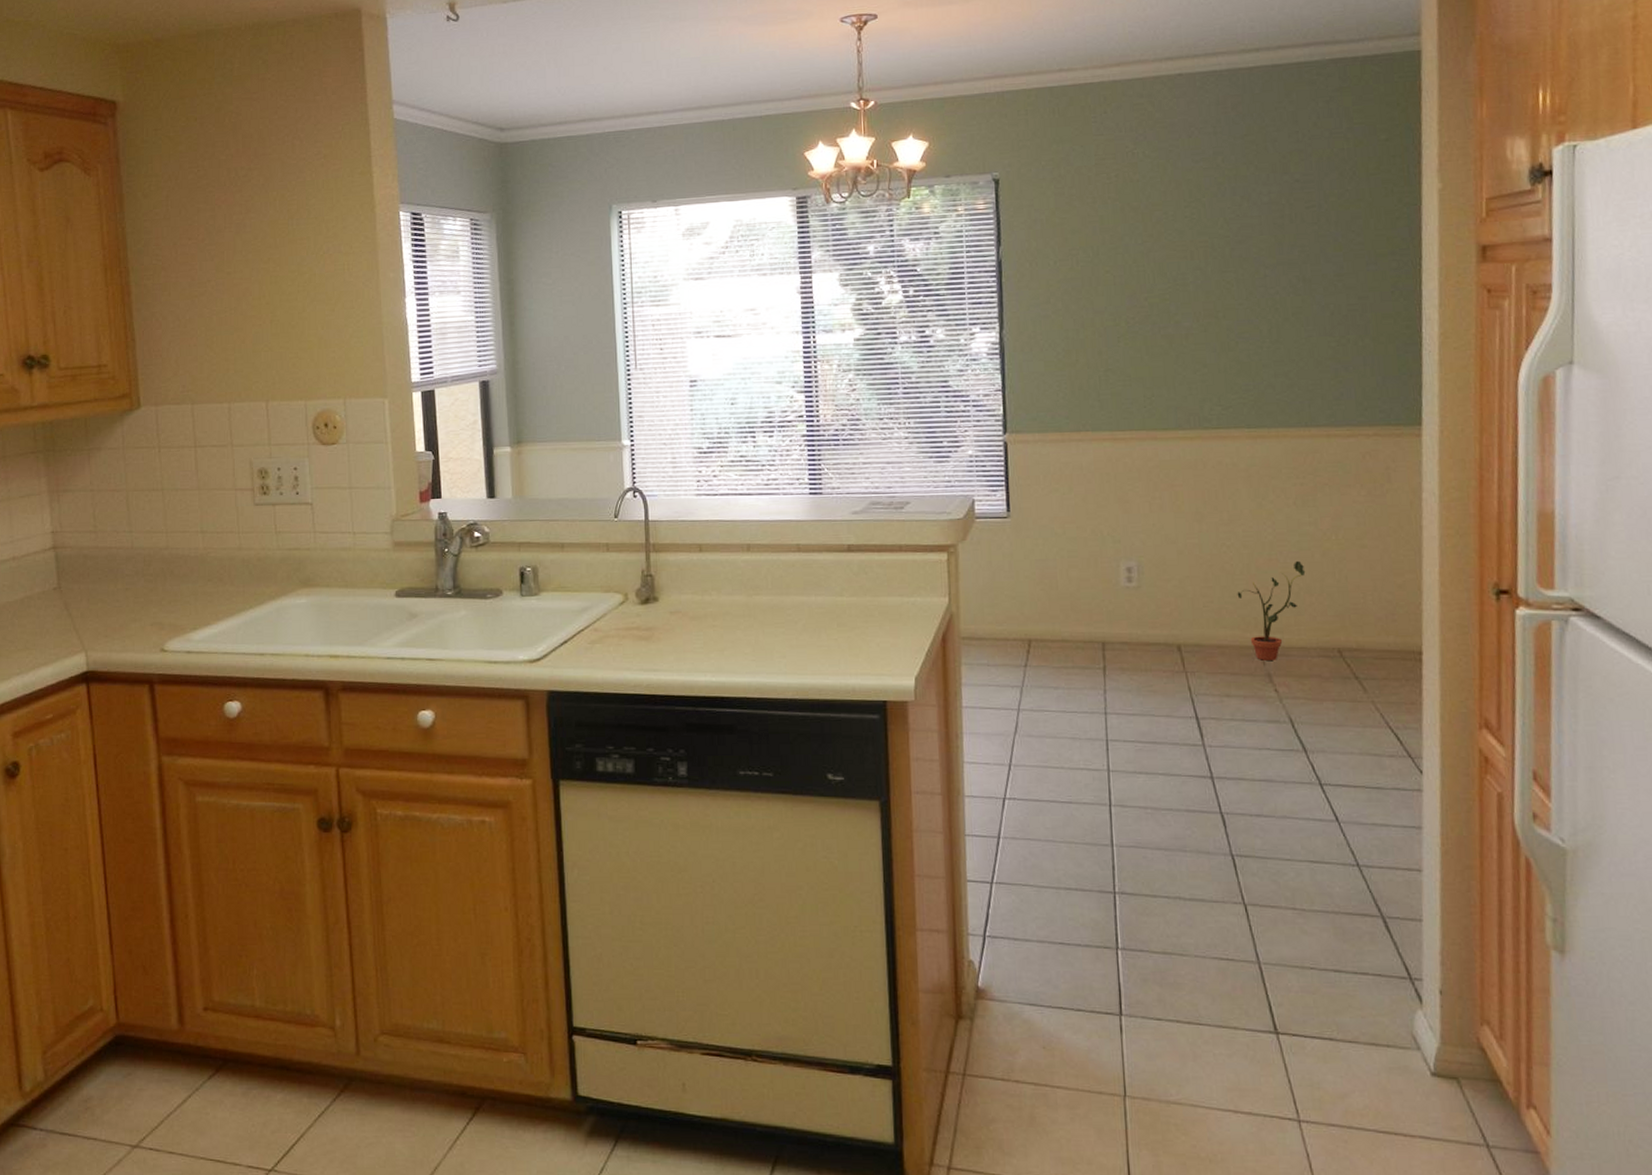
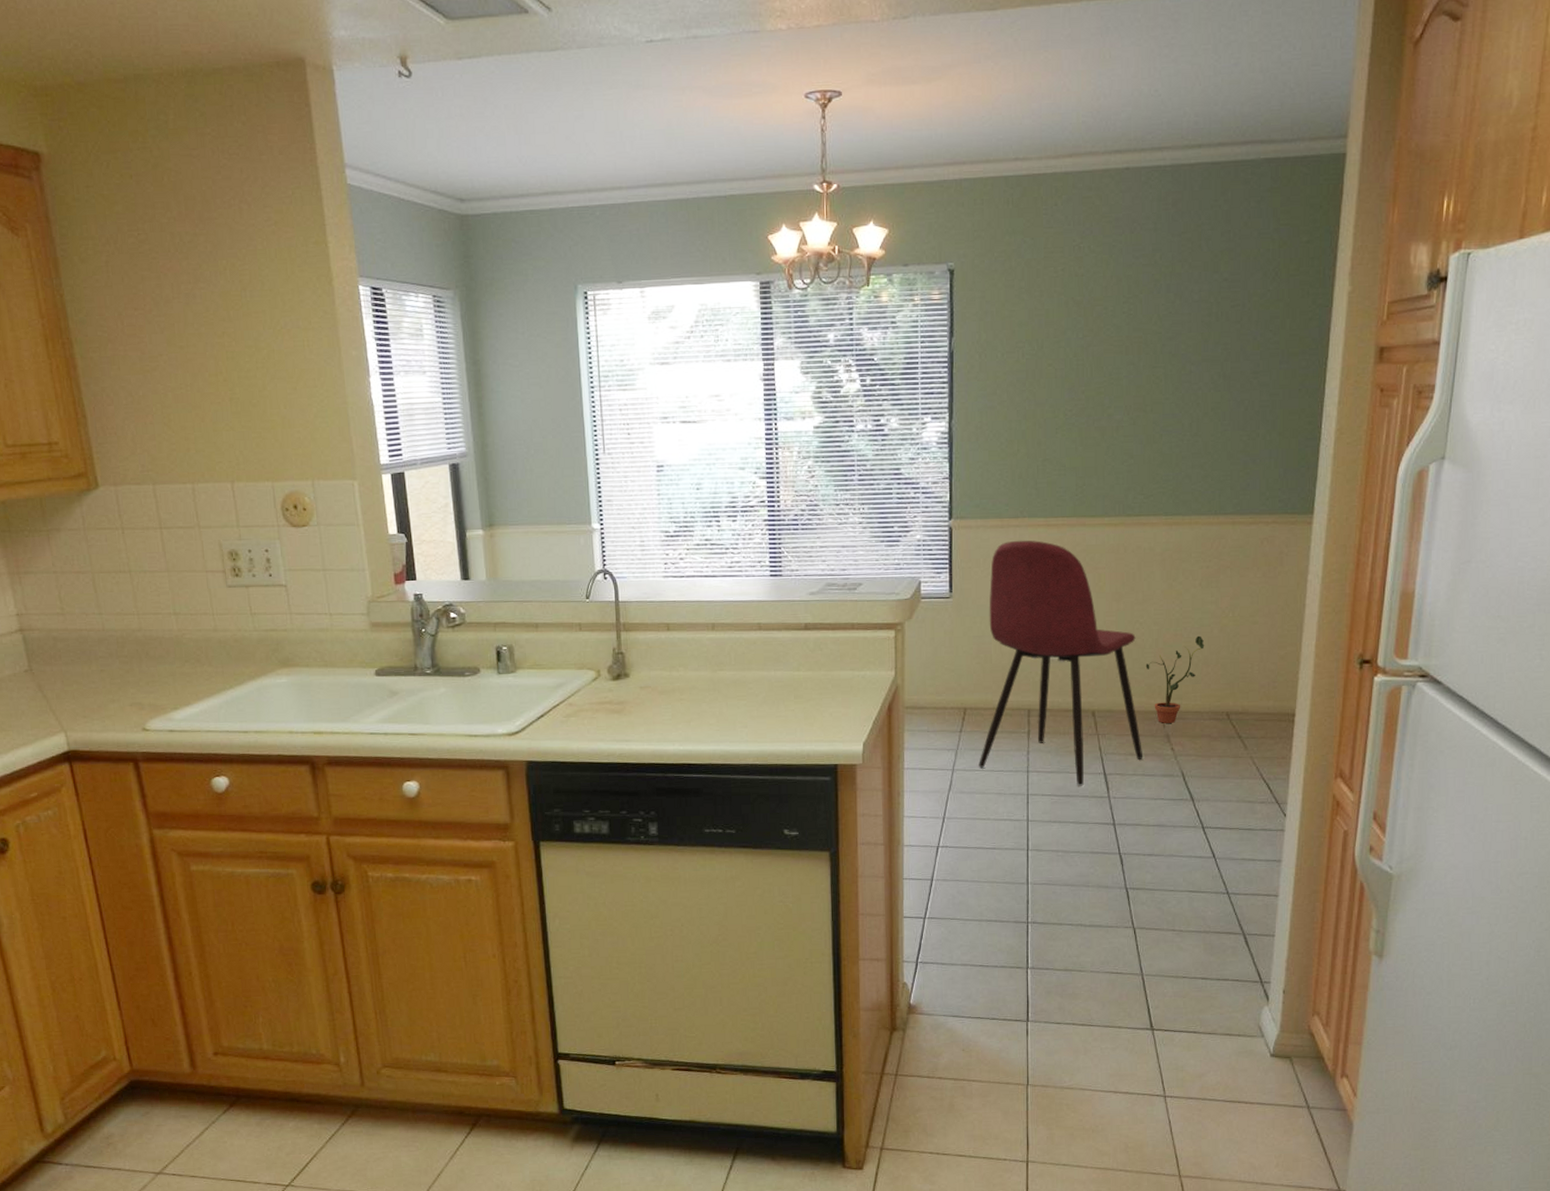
dining chair: none [1048,455,1241,732] -> present [979,540,1142,786]

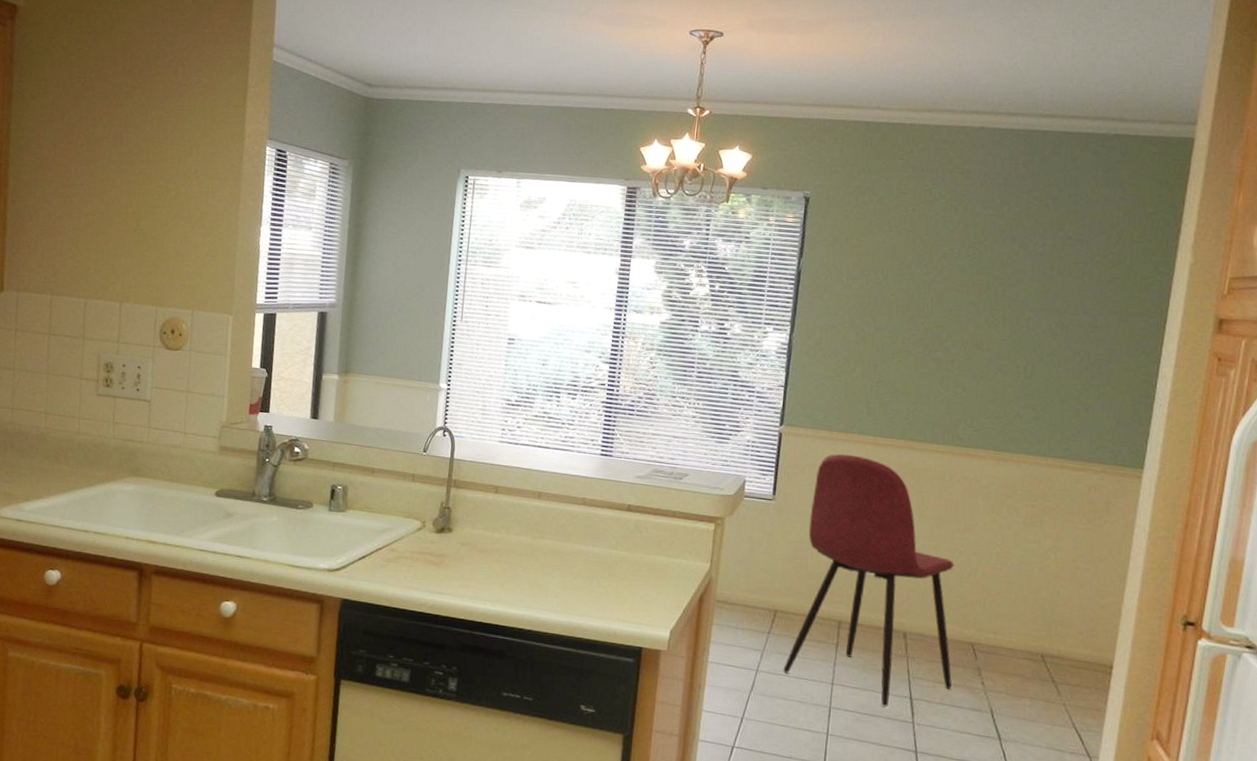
potted plant: present [1145,635,1205,723] -> none [962,572,1024,657]

